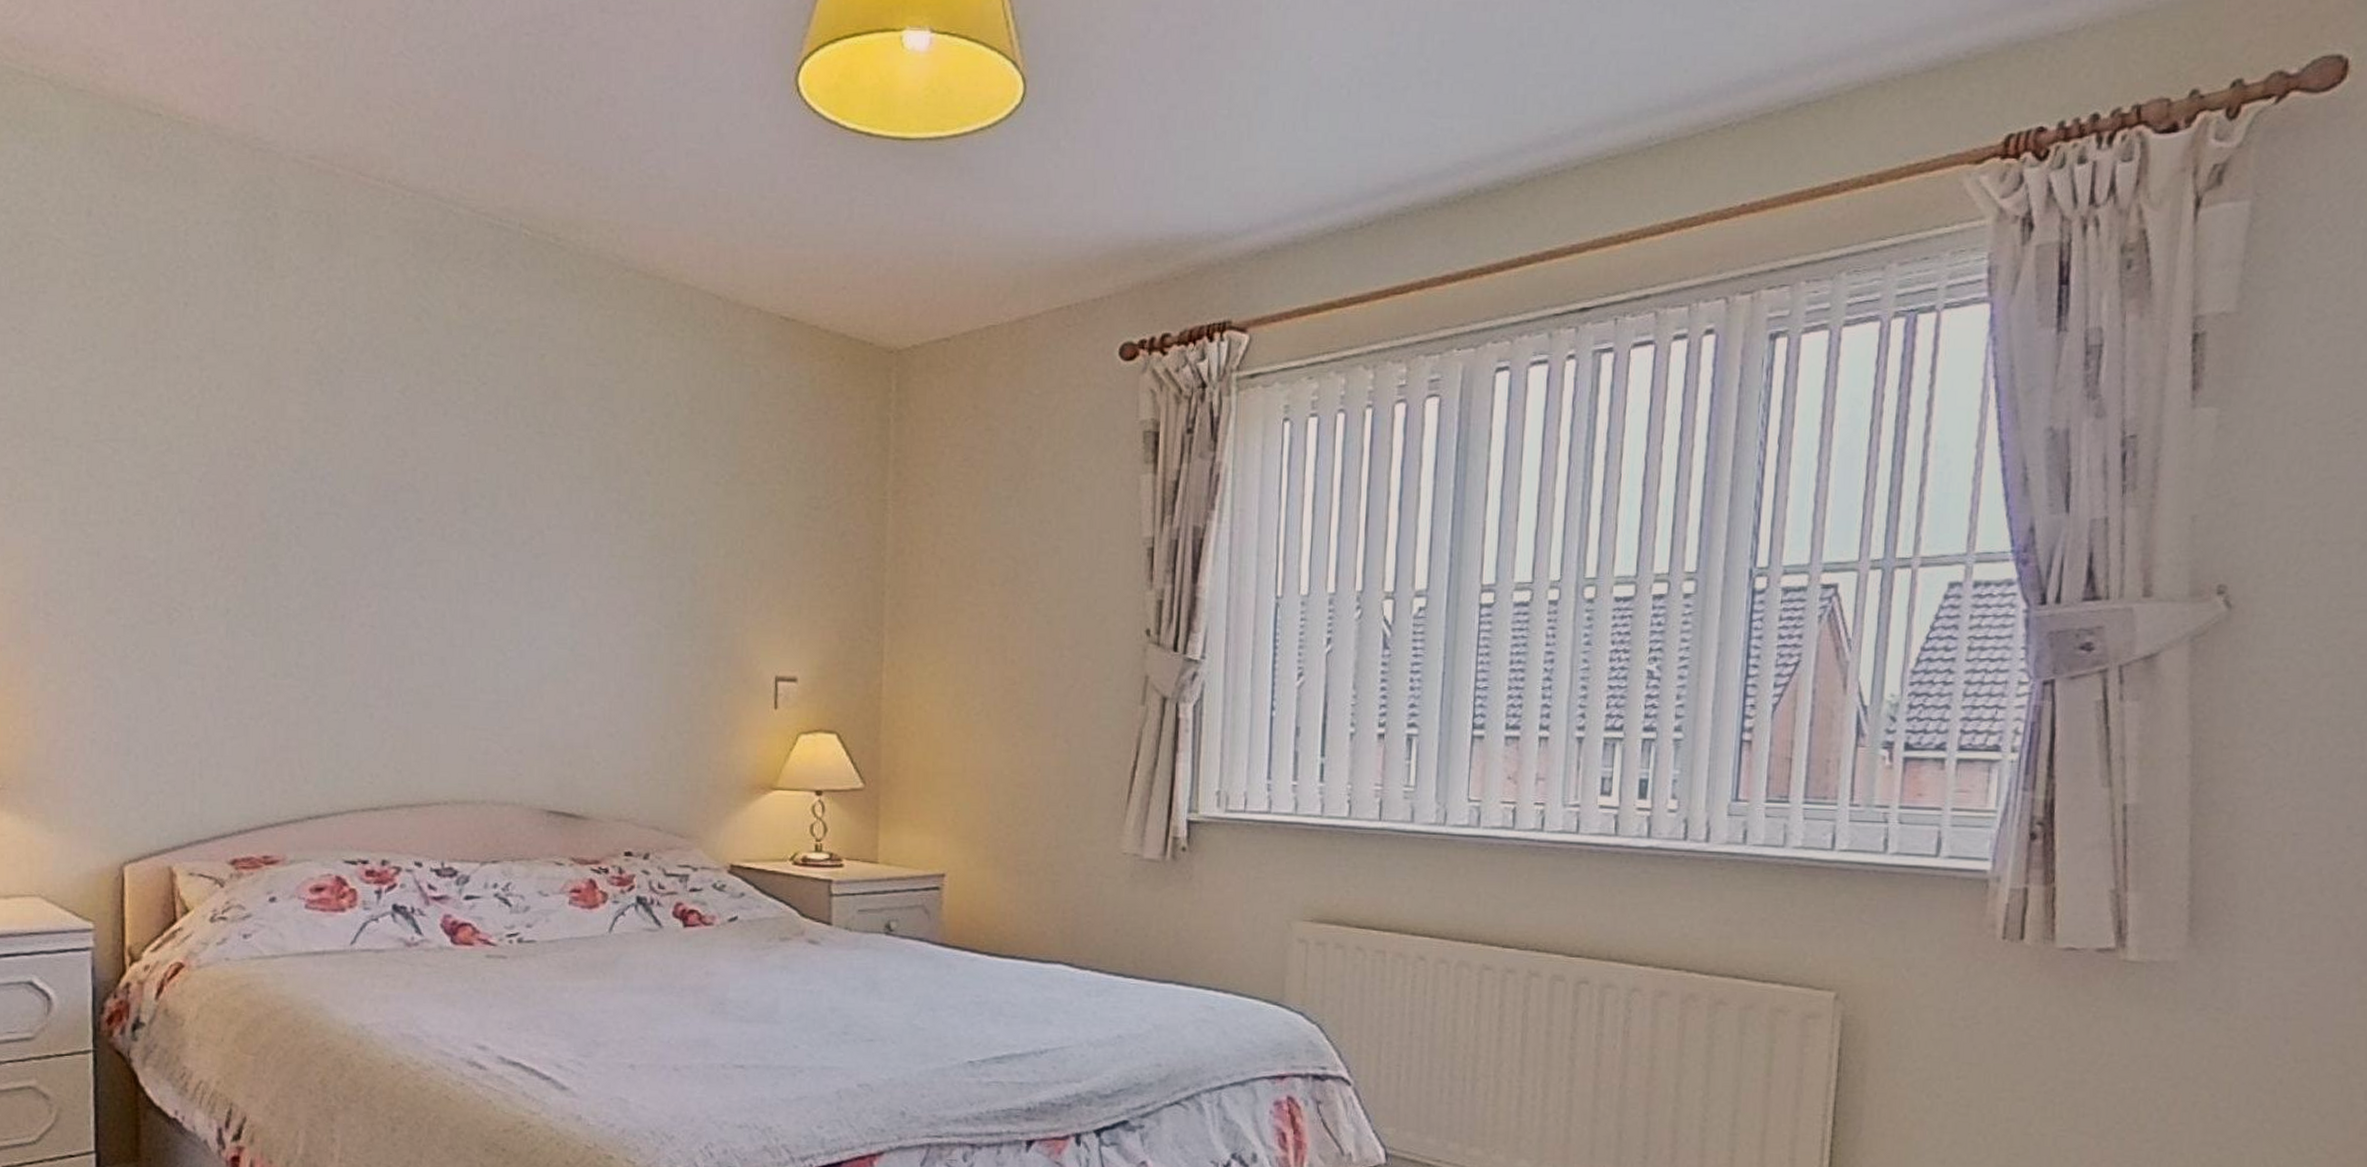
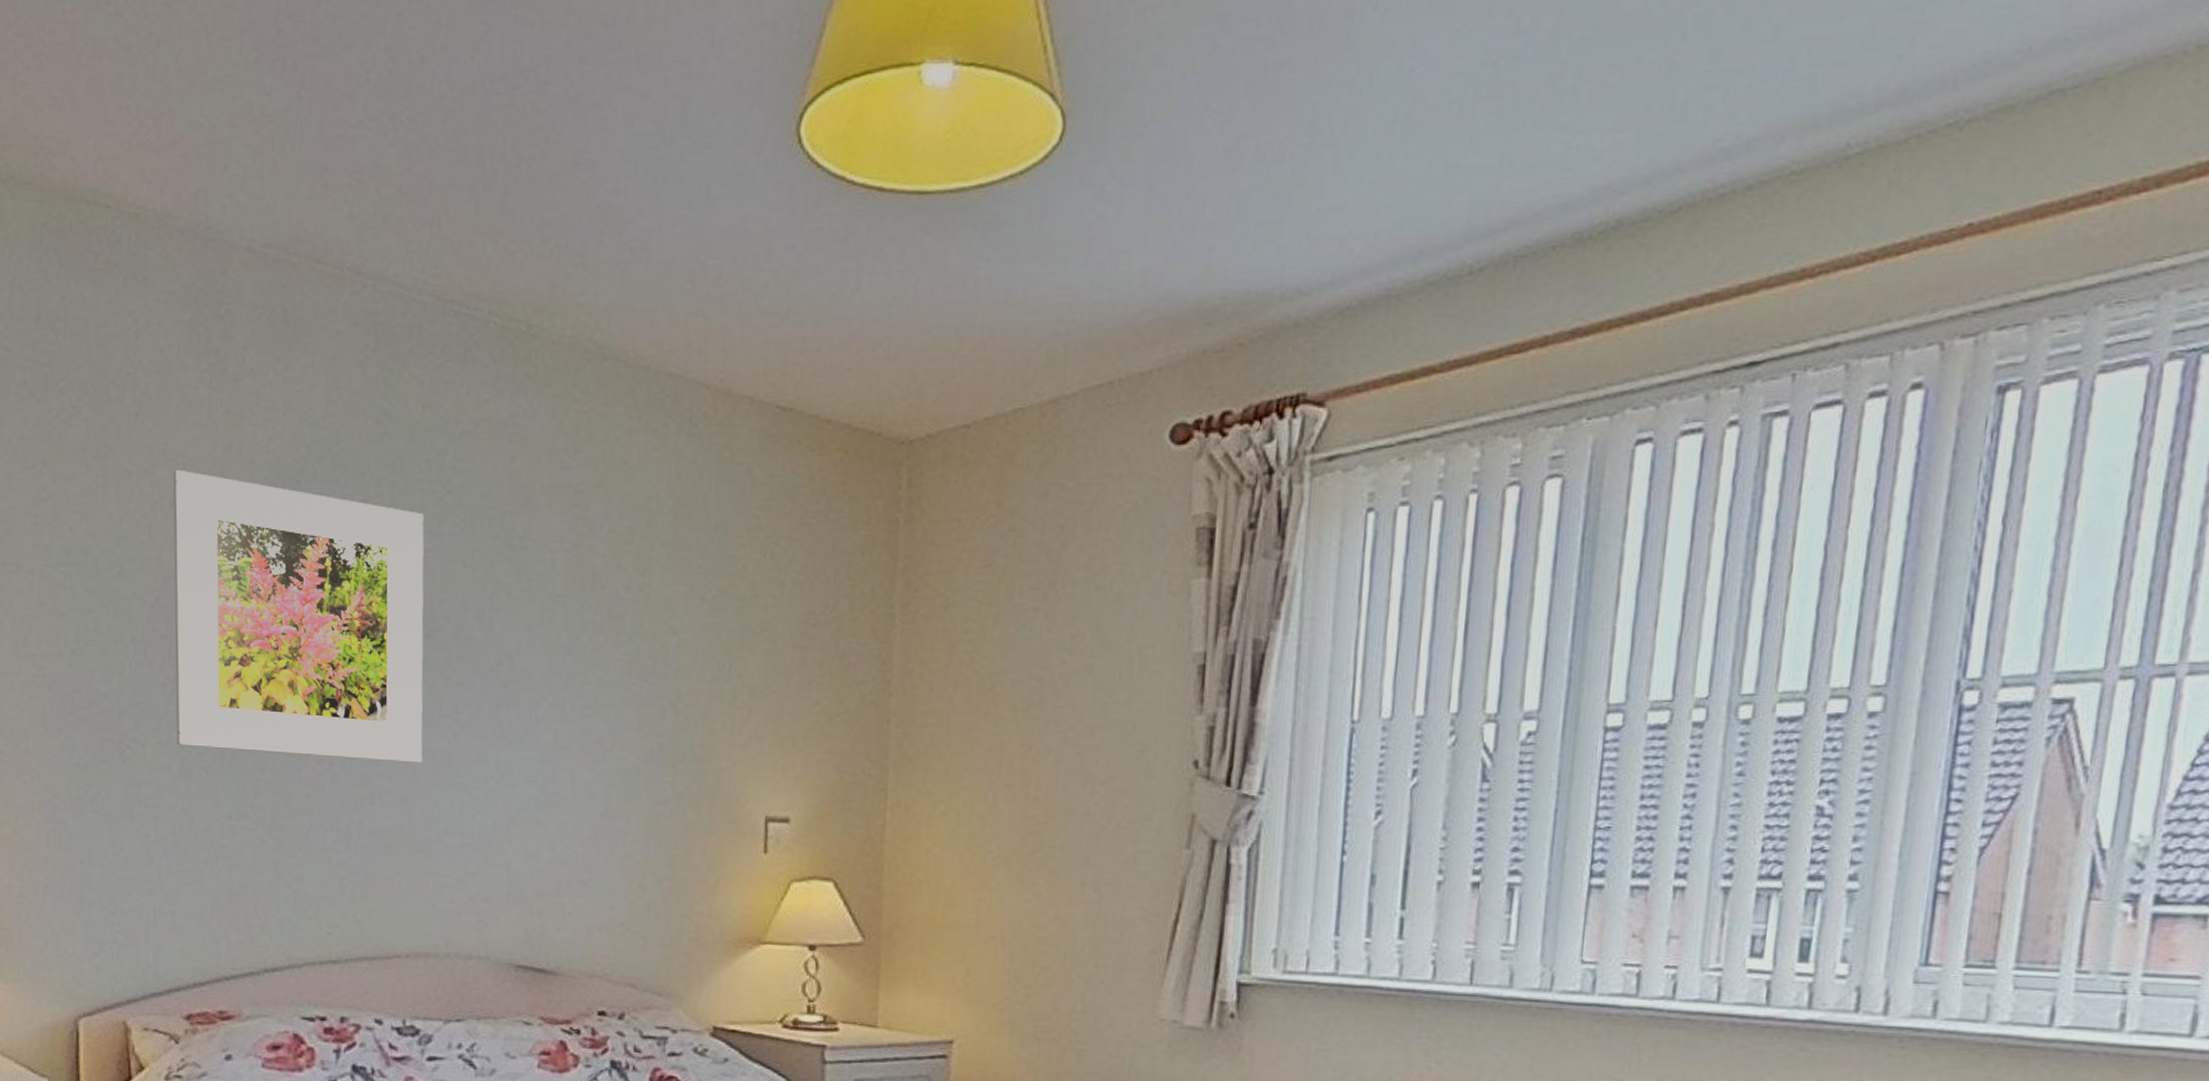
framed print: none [220,355,461,627] -> present [172,469,424,763]

